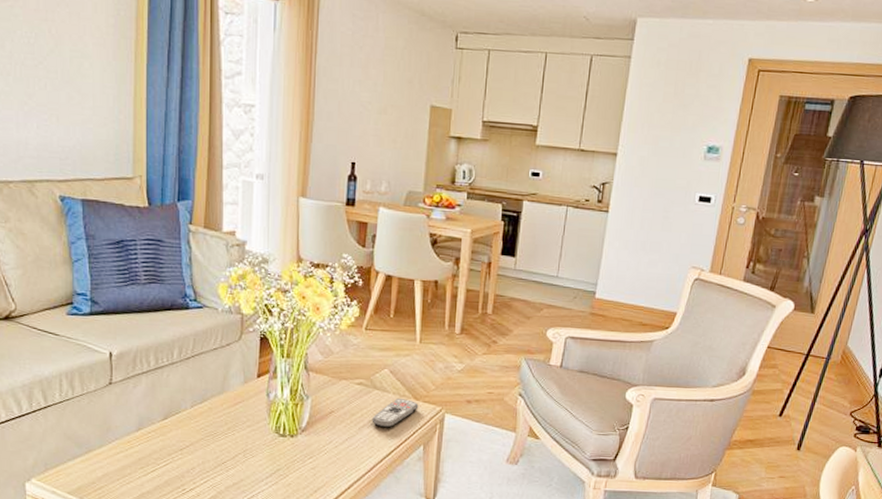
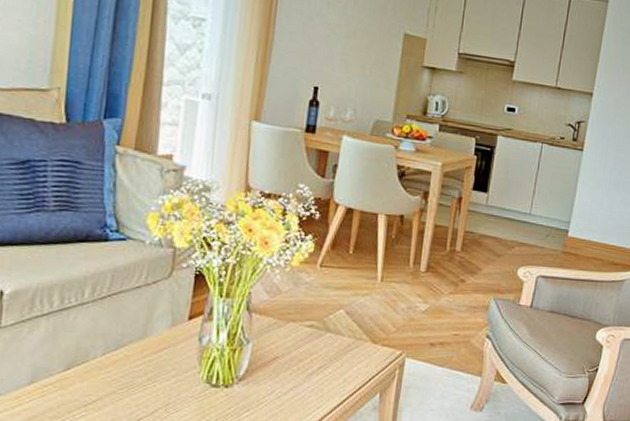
remote control: present [372,399,419,428] -> none [322,342,377,375]

